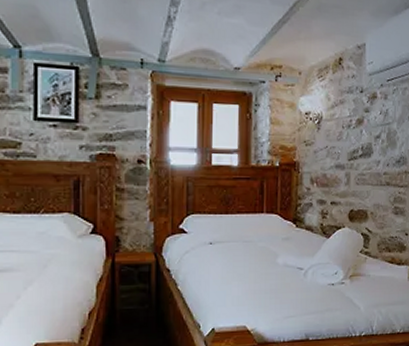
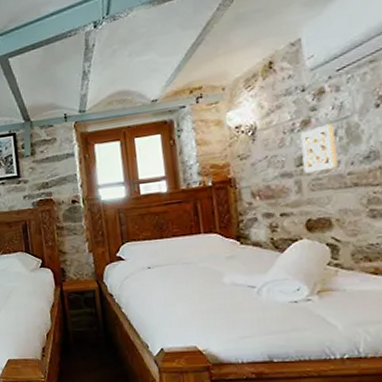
wall ornament: none [353,126,379,168] -> present [300,123,339,173]

